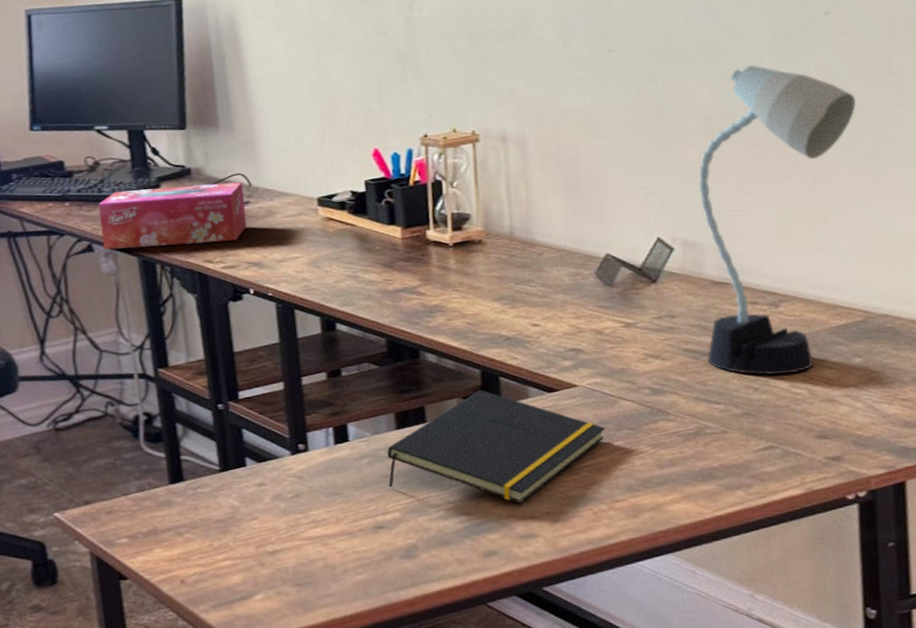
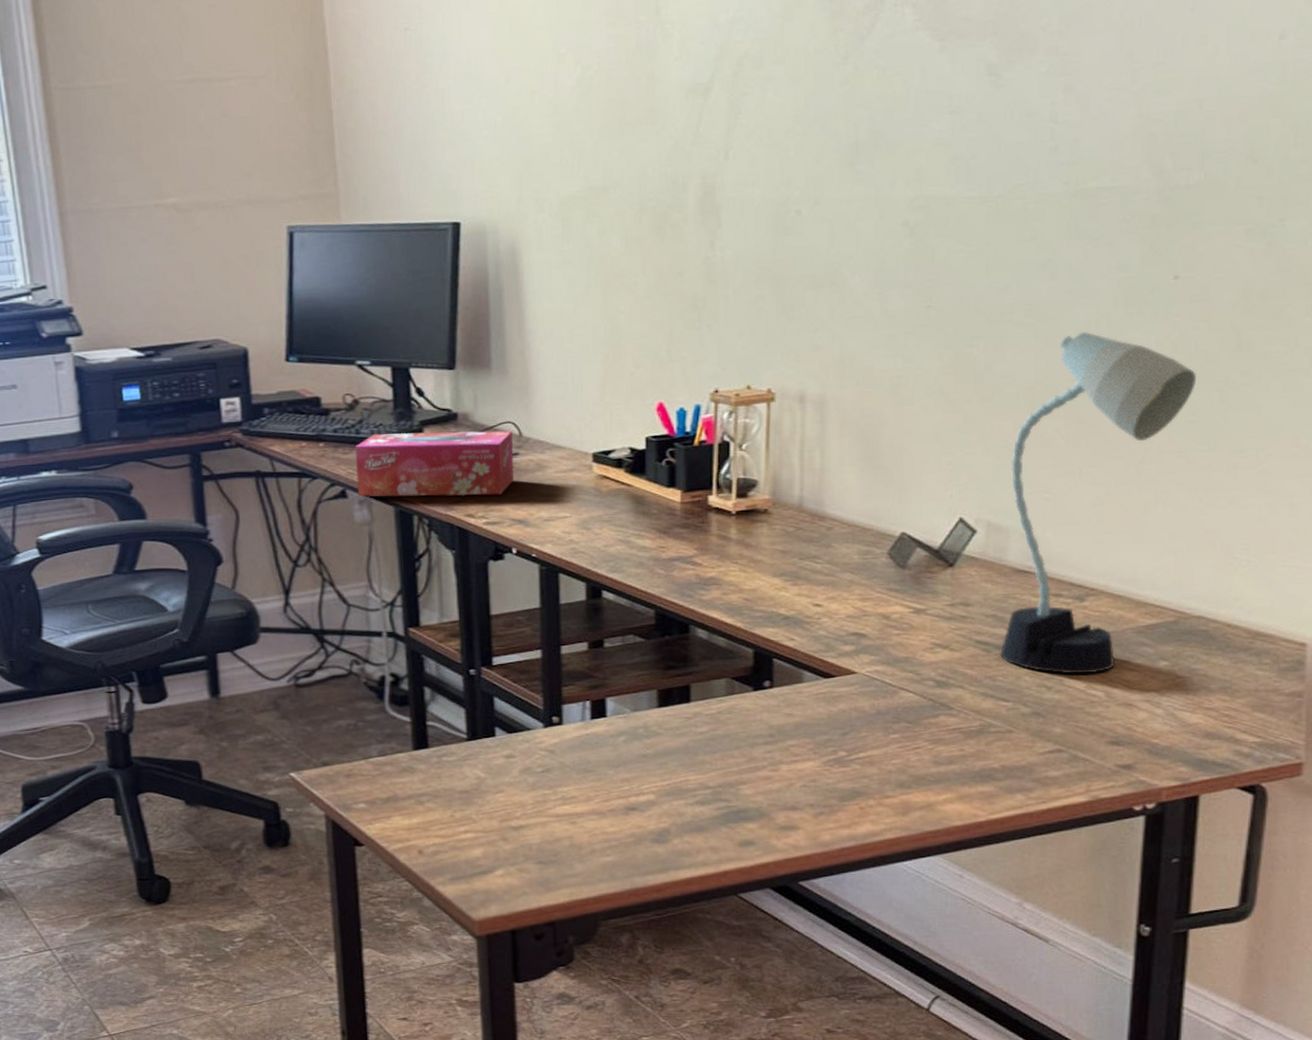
notepad: present [387,390,606,504] -> none [644,671,882,794]

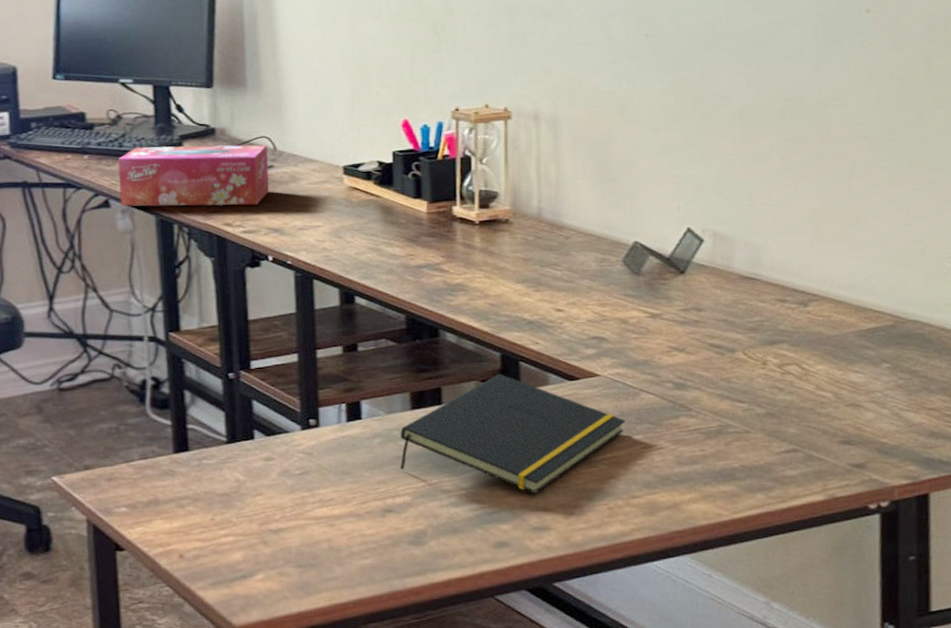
notepad: none [644,671,882,794] -> present [399,374,626,495]
desk lamp: present [1000,332,1196,674] -> none [731,58,894,376]

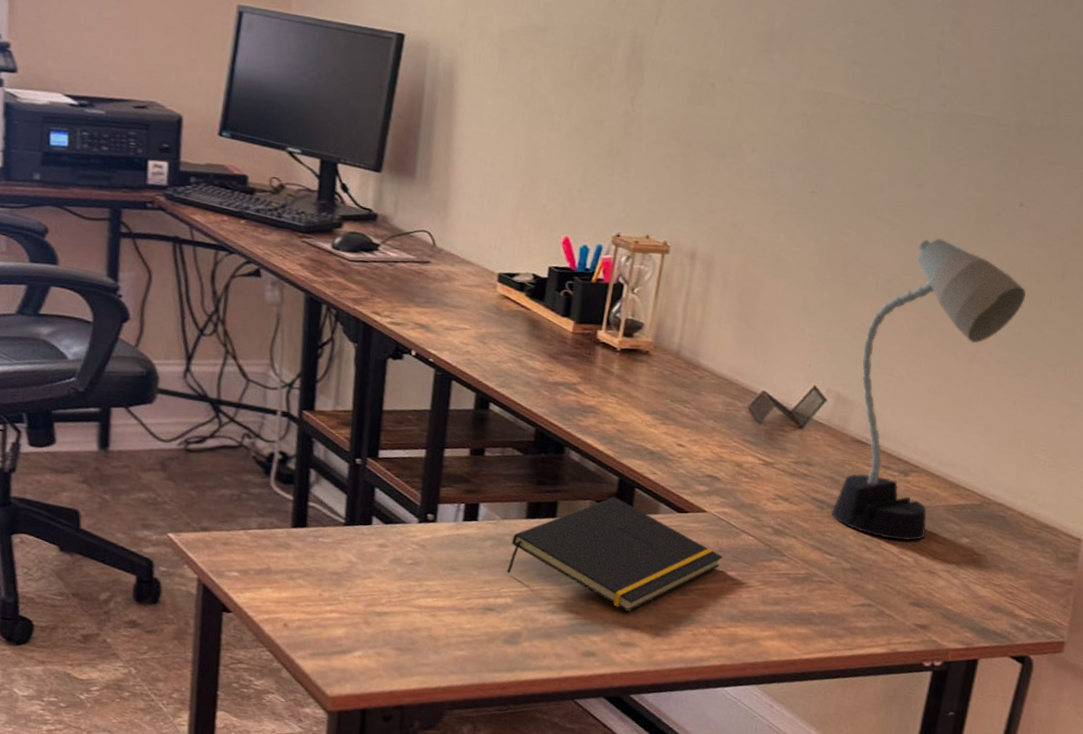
tissue box: present [117,145,270,207] -> none [271,220,427,298]
desk lamp: none [731,58,894,376] -> present [831,238,1026,541]

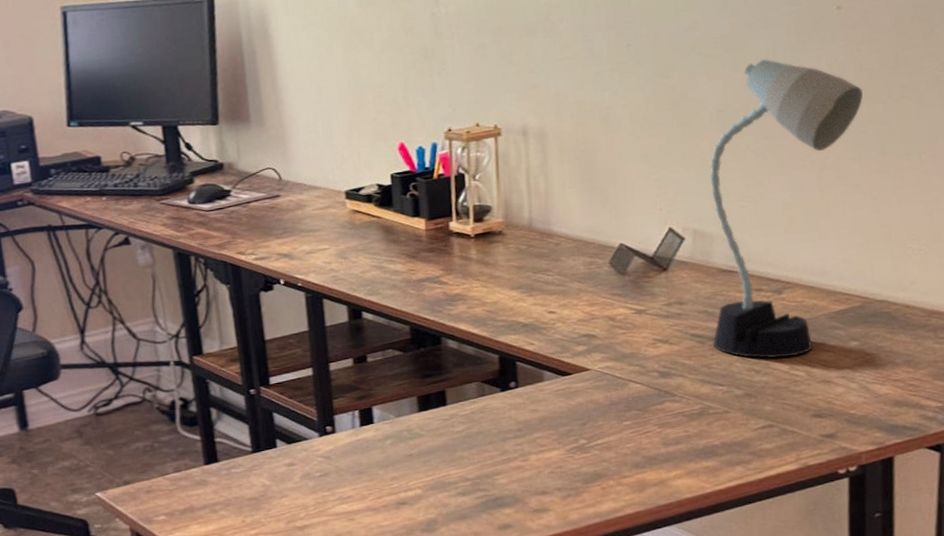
notepad: present [506,497,723,613] -> none [410,374,616,481]

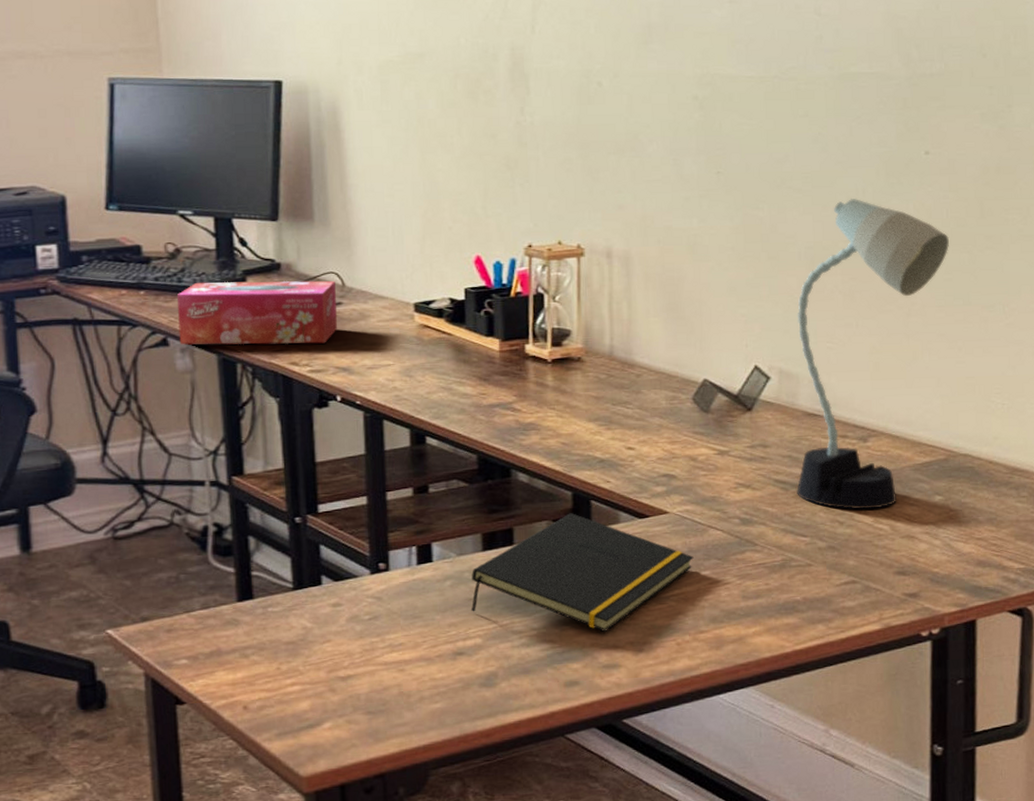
tissue box: none [134,176,278,243] -> present [176,280,338,345]
notepad: none [410,374,616,481] -> present [471,513,694,633]

